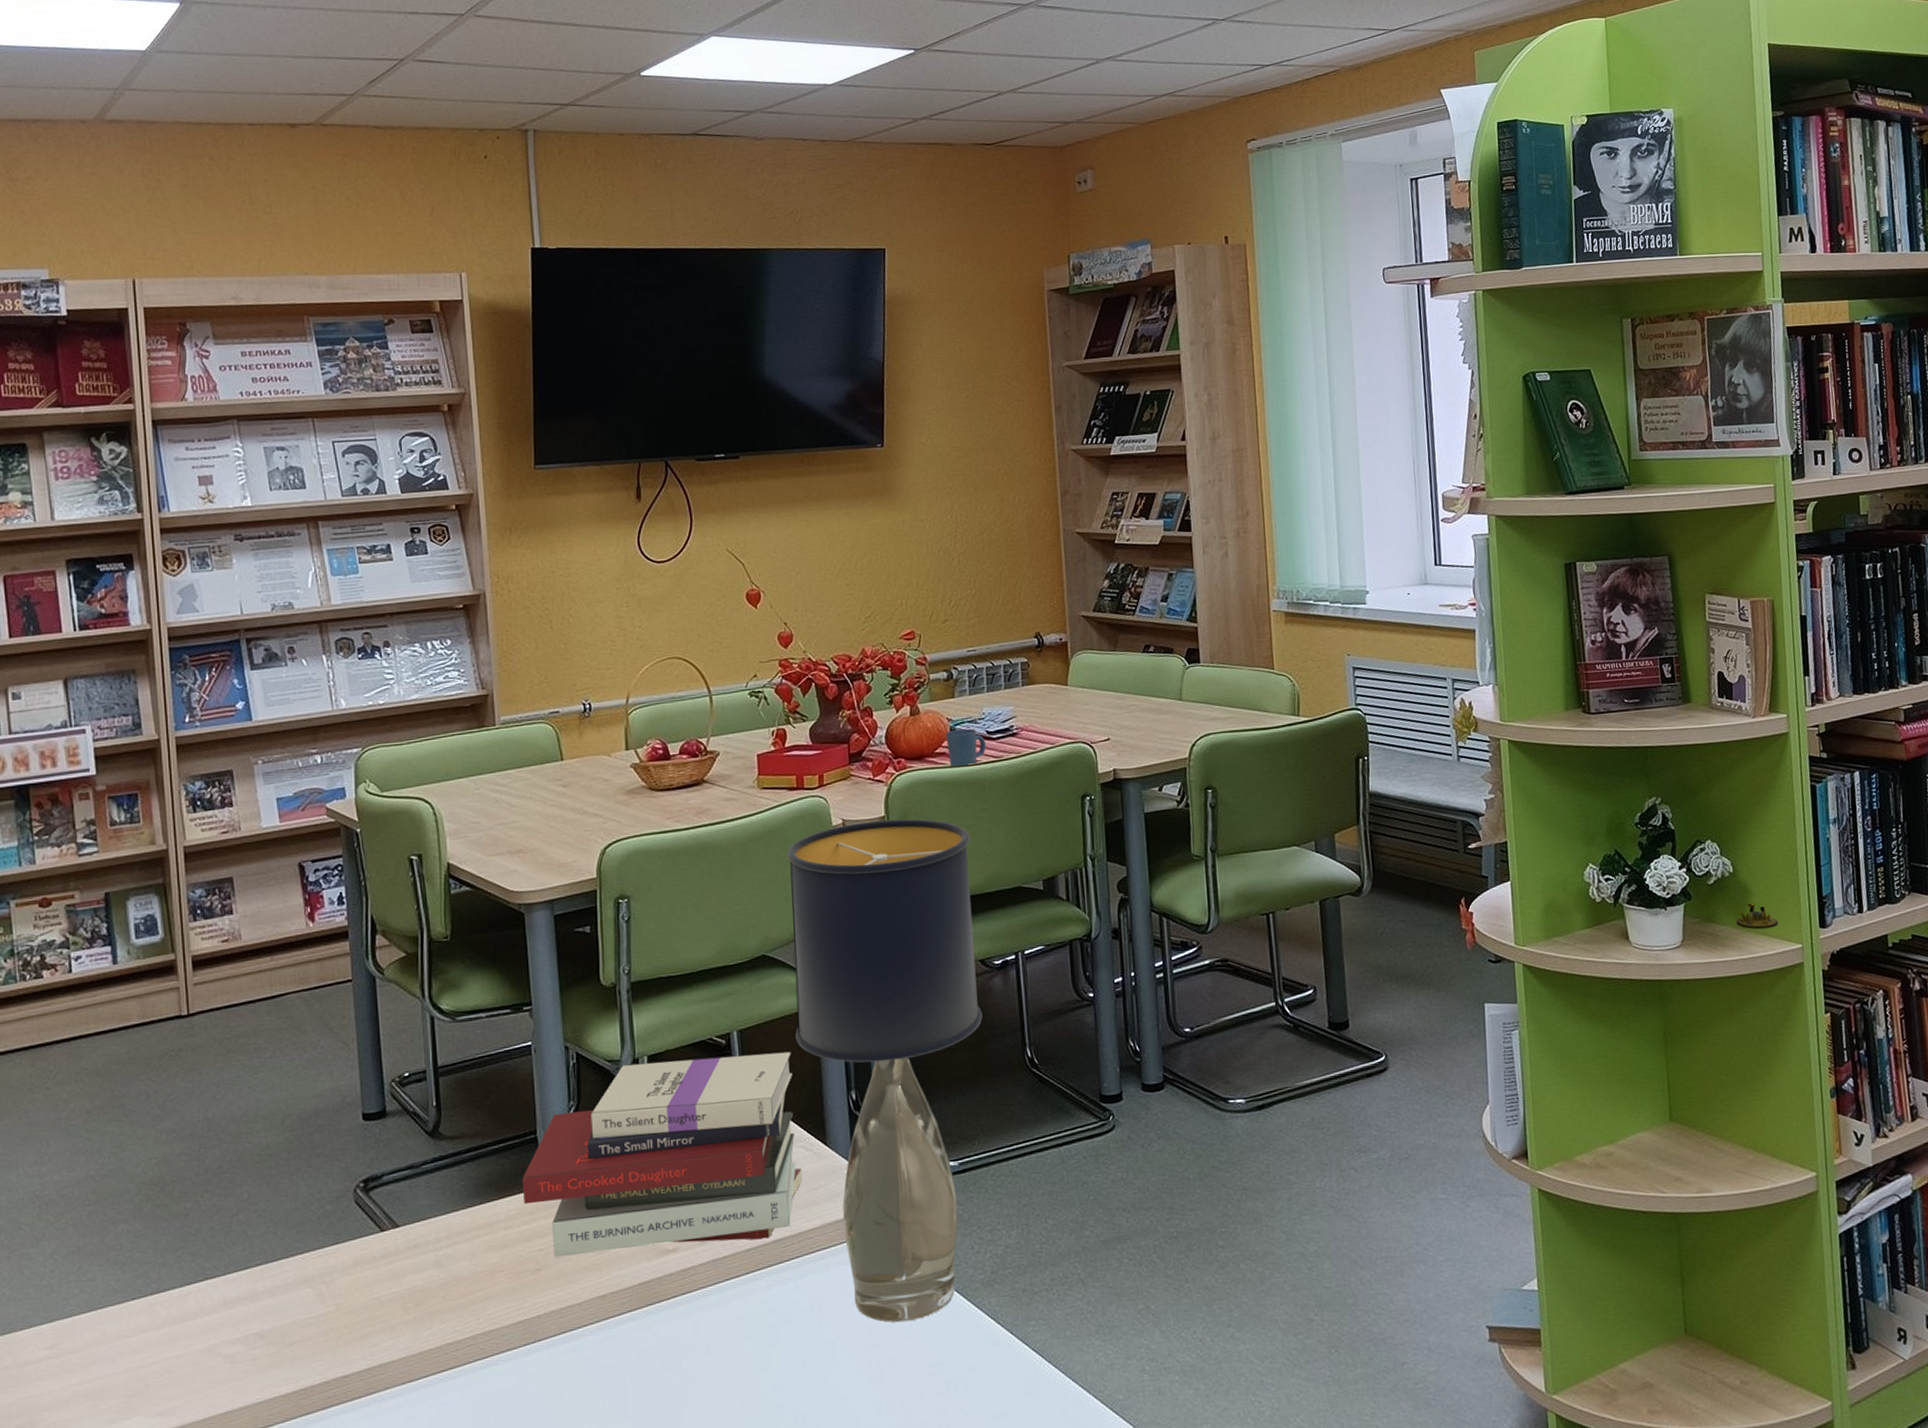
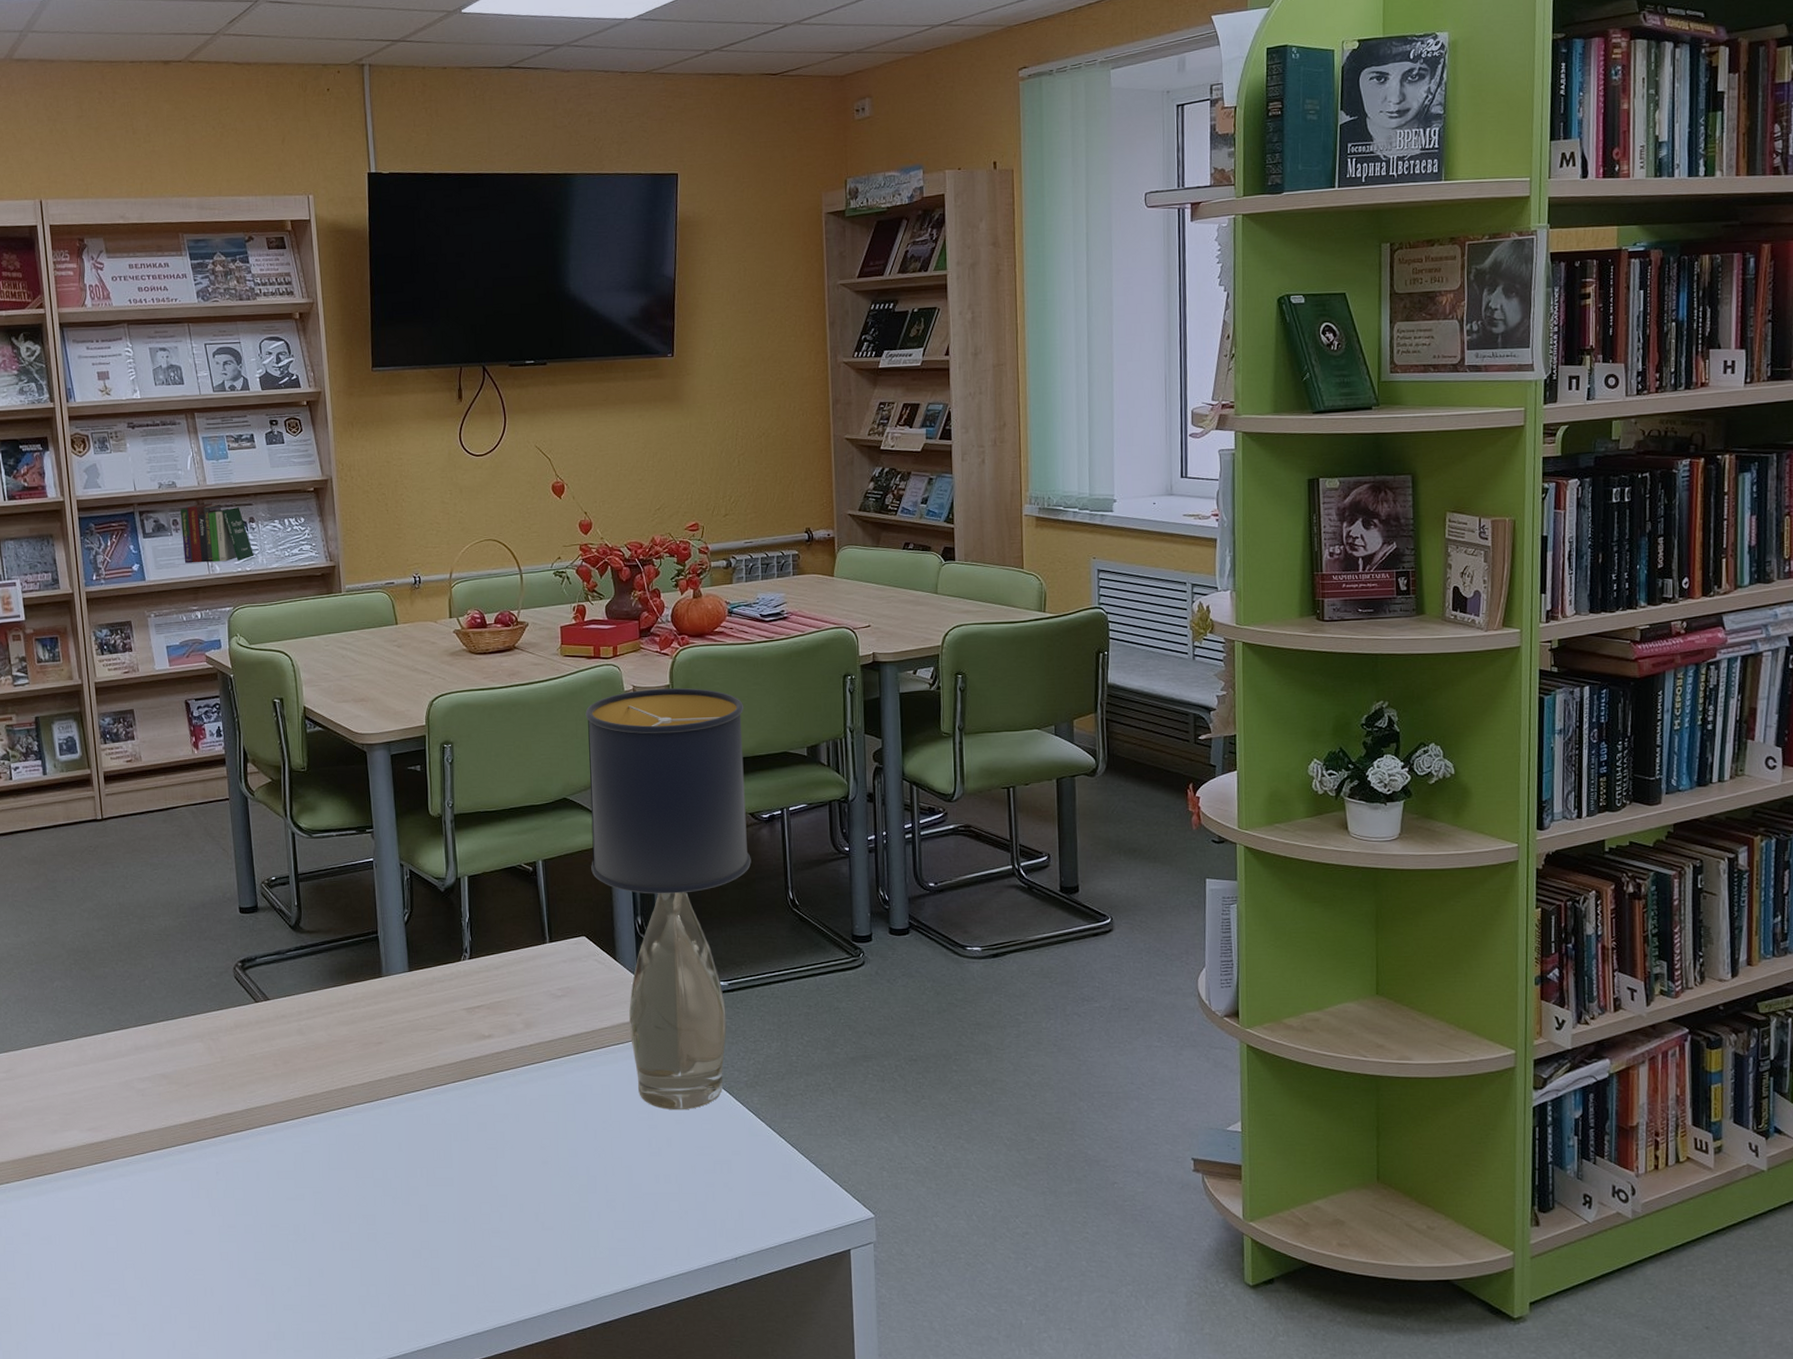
books: none [297,626,389,699] -> present [180,503,255,564]
books: present [522,1051,802,1258] -> none [366,880,595,1034]
mug: present [946,728,986,769] -> none [724,611,759,646]
figurine: present [1736,902,1778,930] -> none [1454,802,1496,828]

